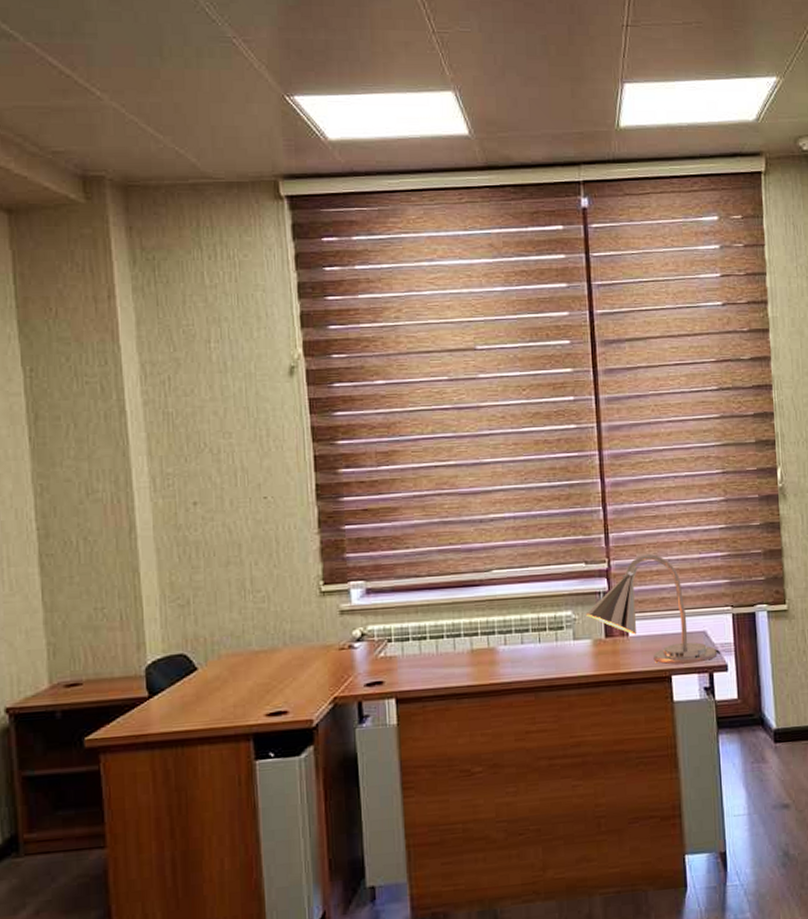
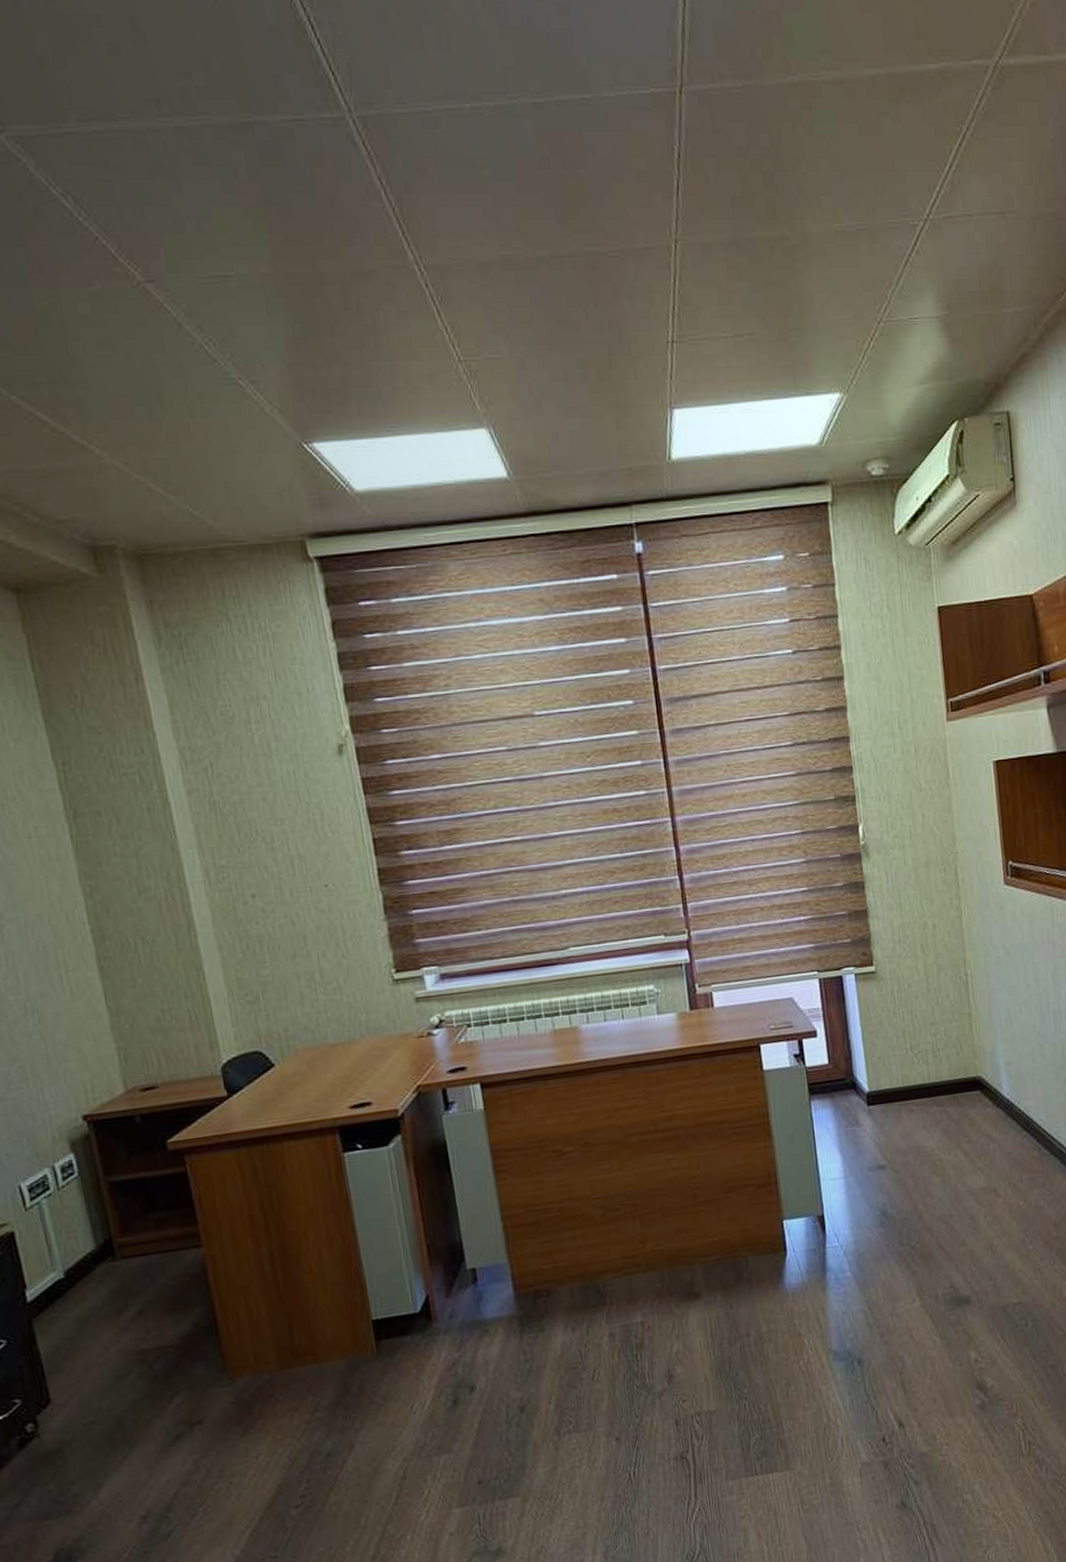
table lamp: present [585,554,720,665] -> none [668,922,808,1034]

